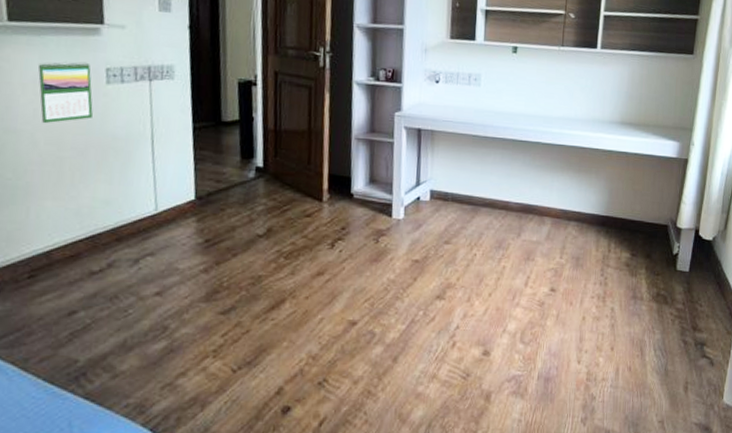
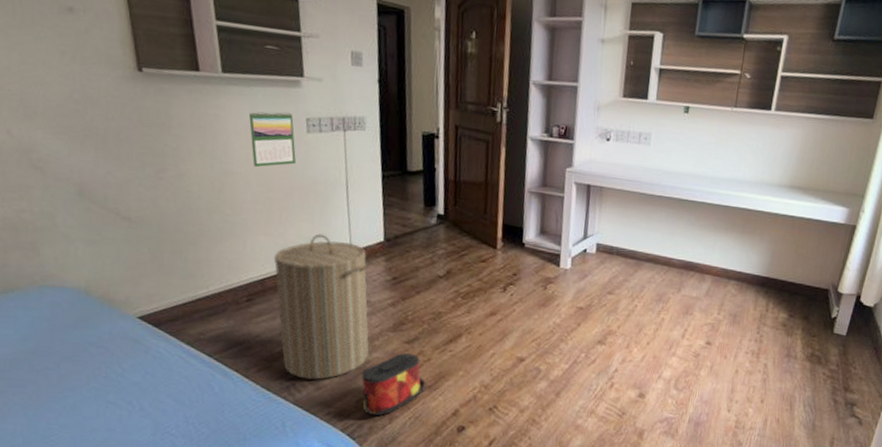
laundry hamper: none [63,195,177,366] -> present [273,233,369,380]
bag: none [168,325,244,404] -> present [361,352,426,416]

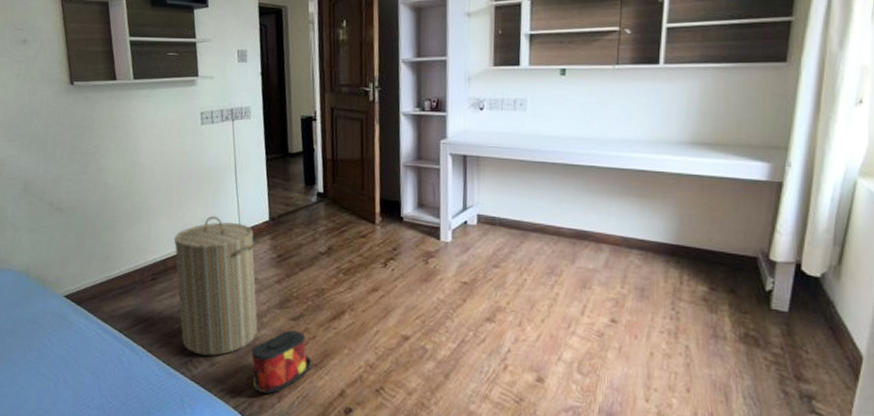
calendar: present [249,111,296,168] -> none [154,108,192,159]

